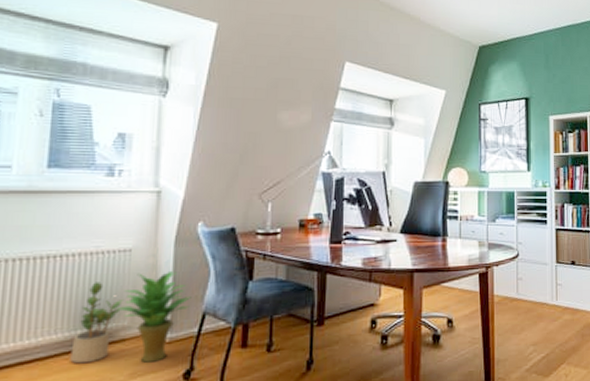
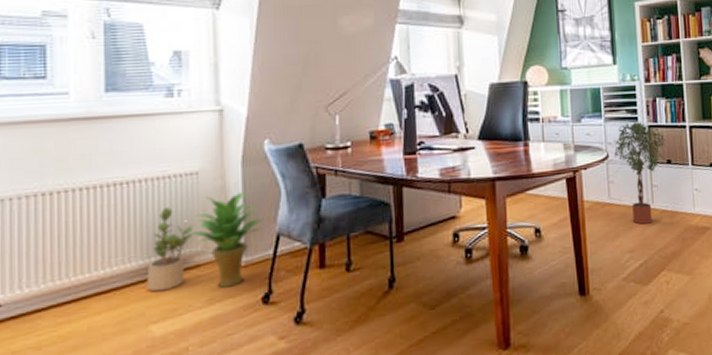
potted tree: none [523,224,571,320] -> present [613,121,666,225]

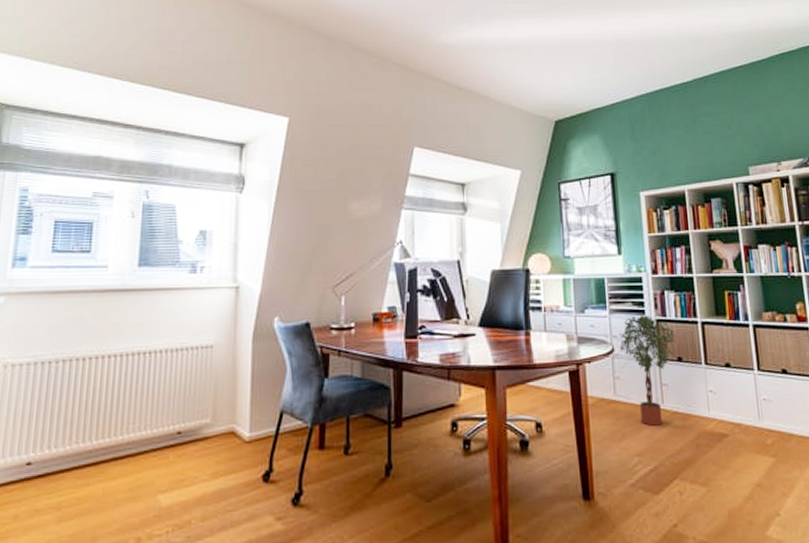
potted plant: present [146,207,195,292] -> none [158,378,206,461]
potted plant: present [188,191,264,289] -> none [199,367,269,464]

